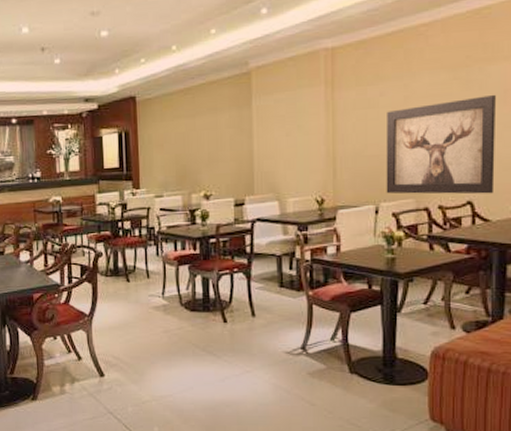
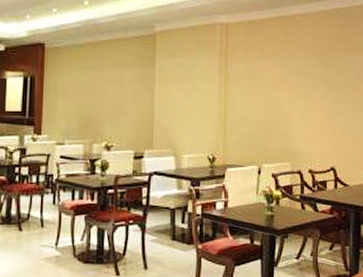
wall art: present [386,94,496,194] -> none [267,79,352,162]

